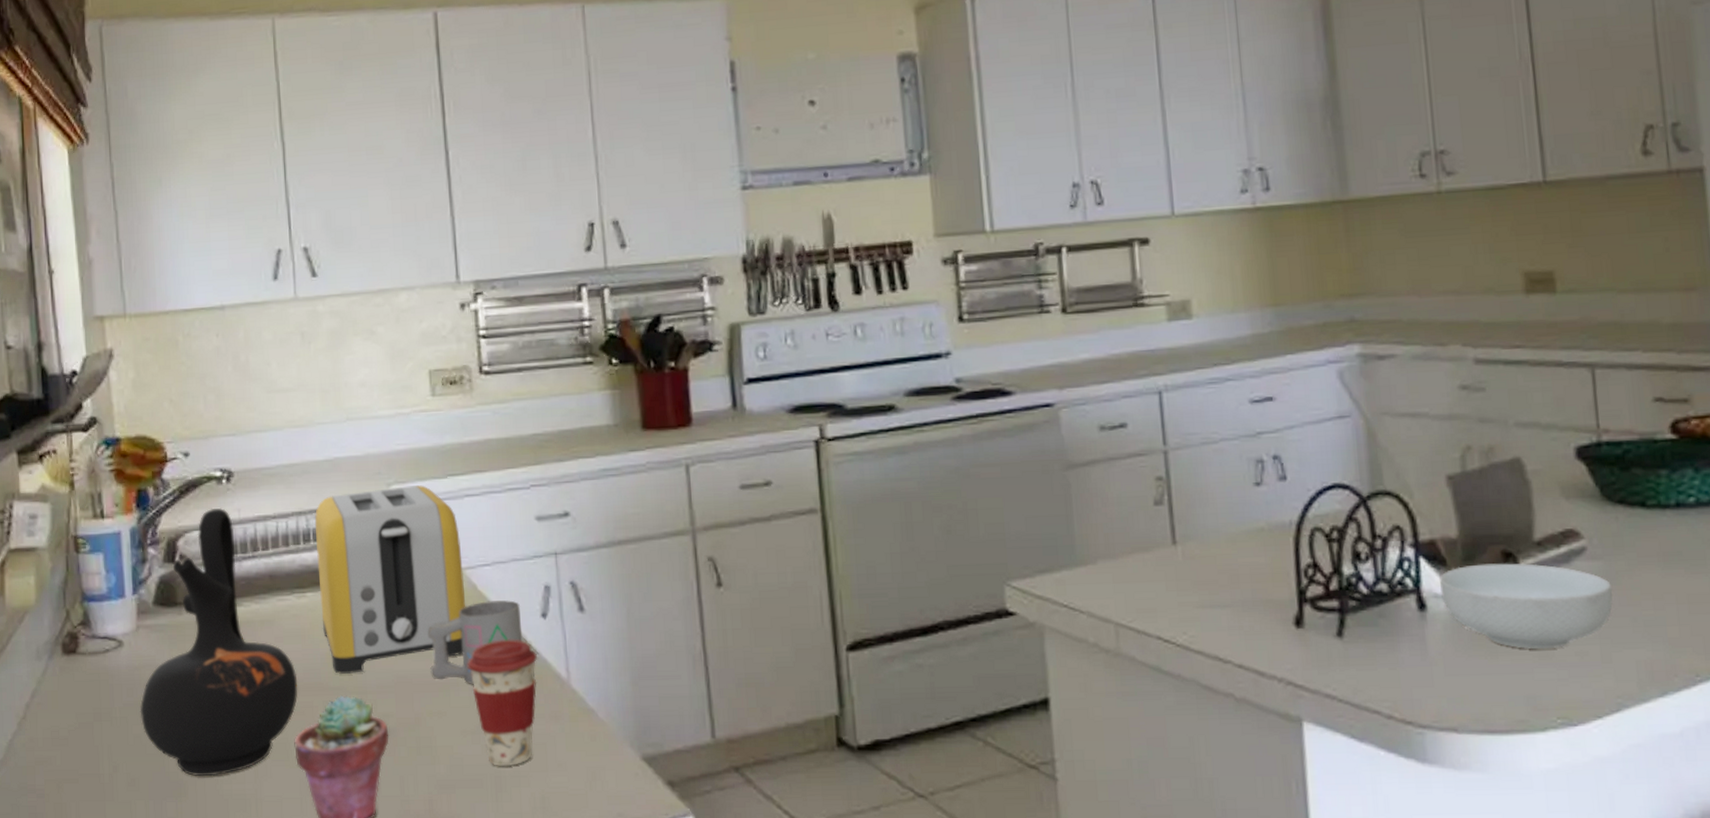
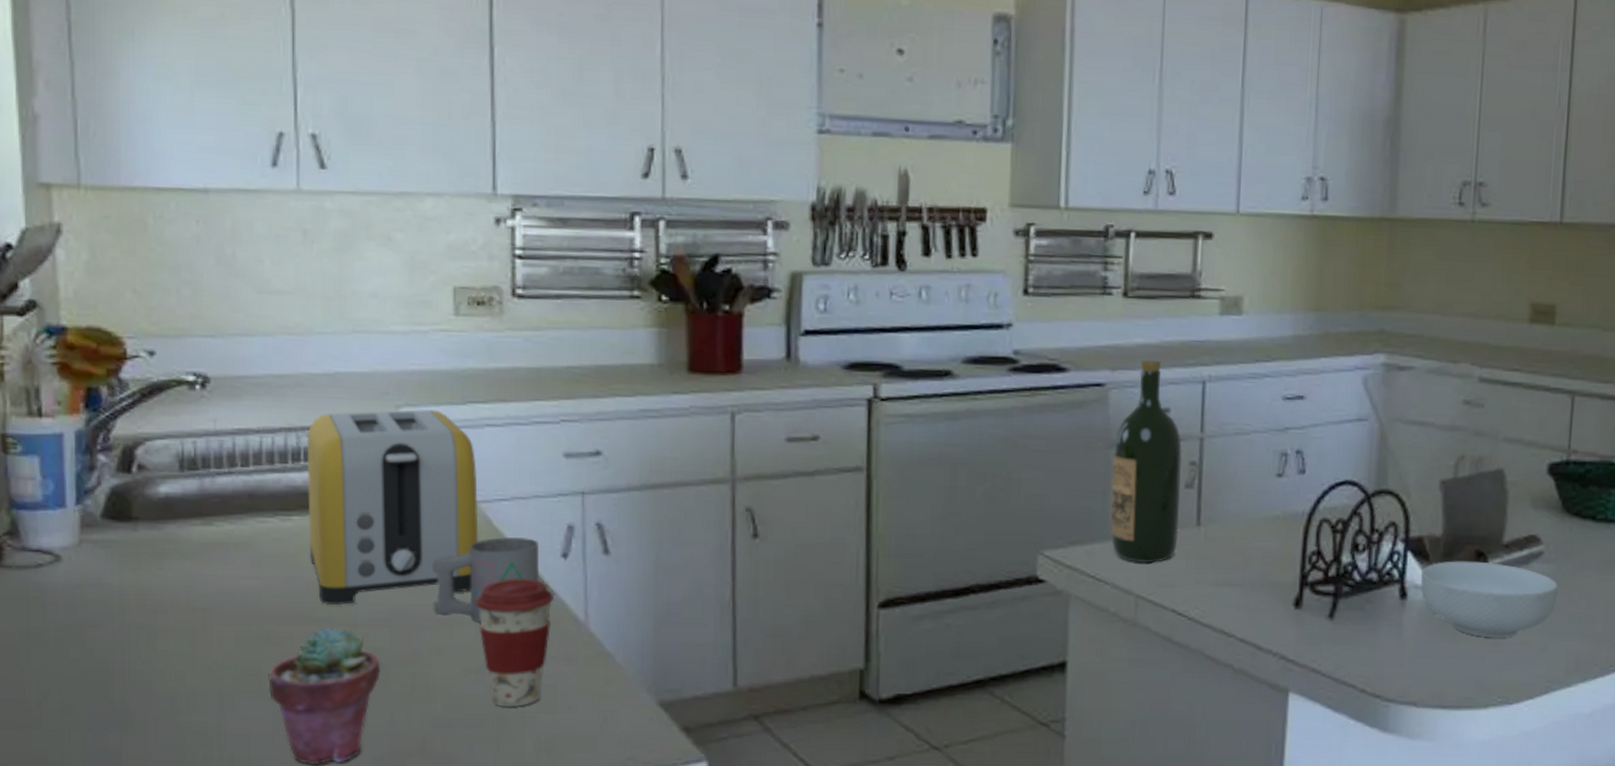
ceramic jug: present [140,507,298,776] -> none [79,415,276,707]
wine bottle: none [1071,374,1154,588] -> present [1110,359,1183,563]

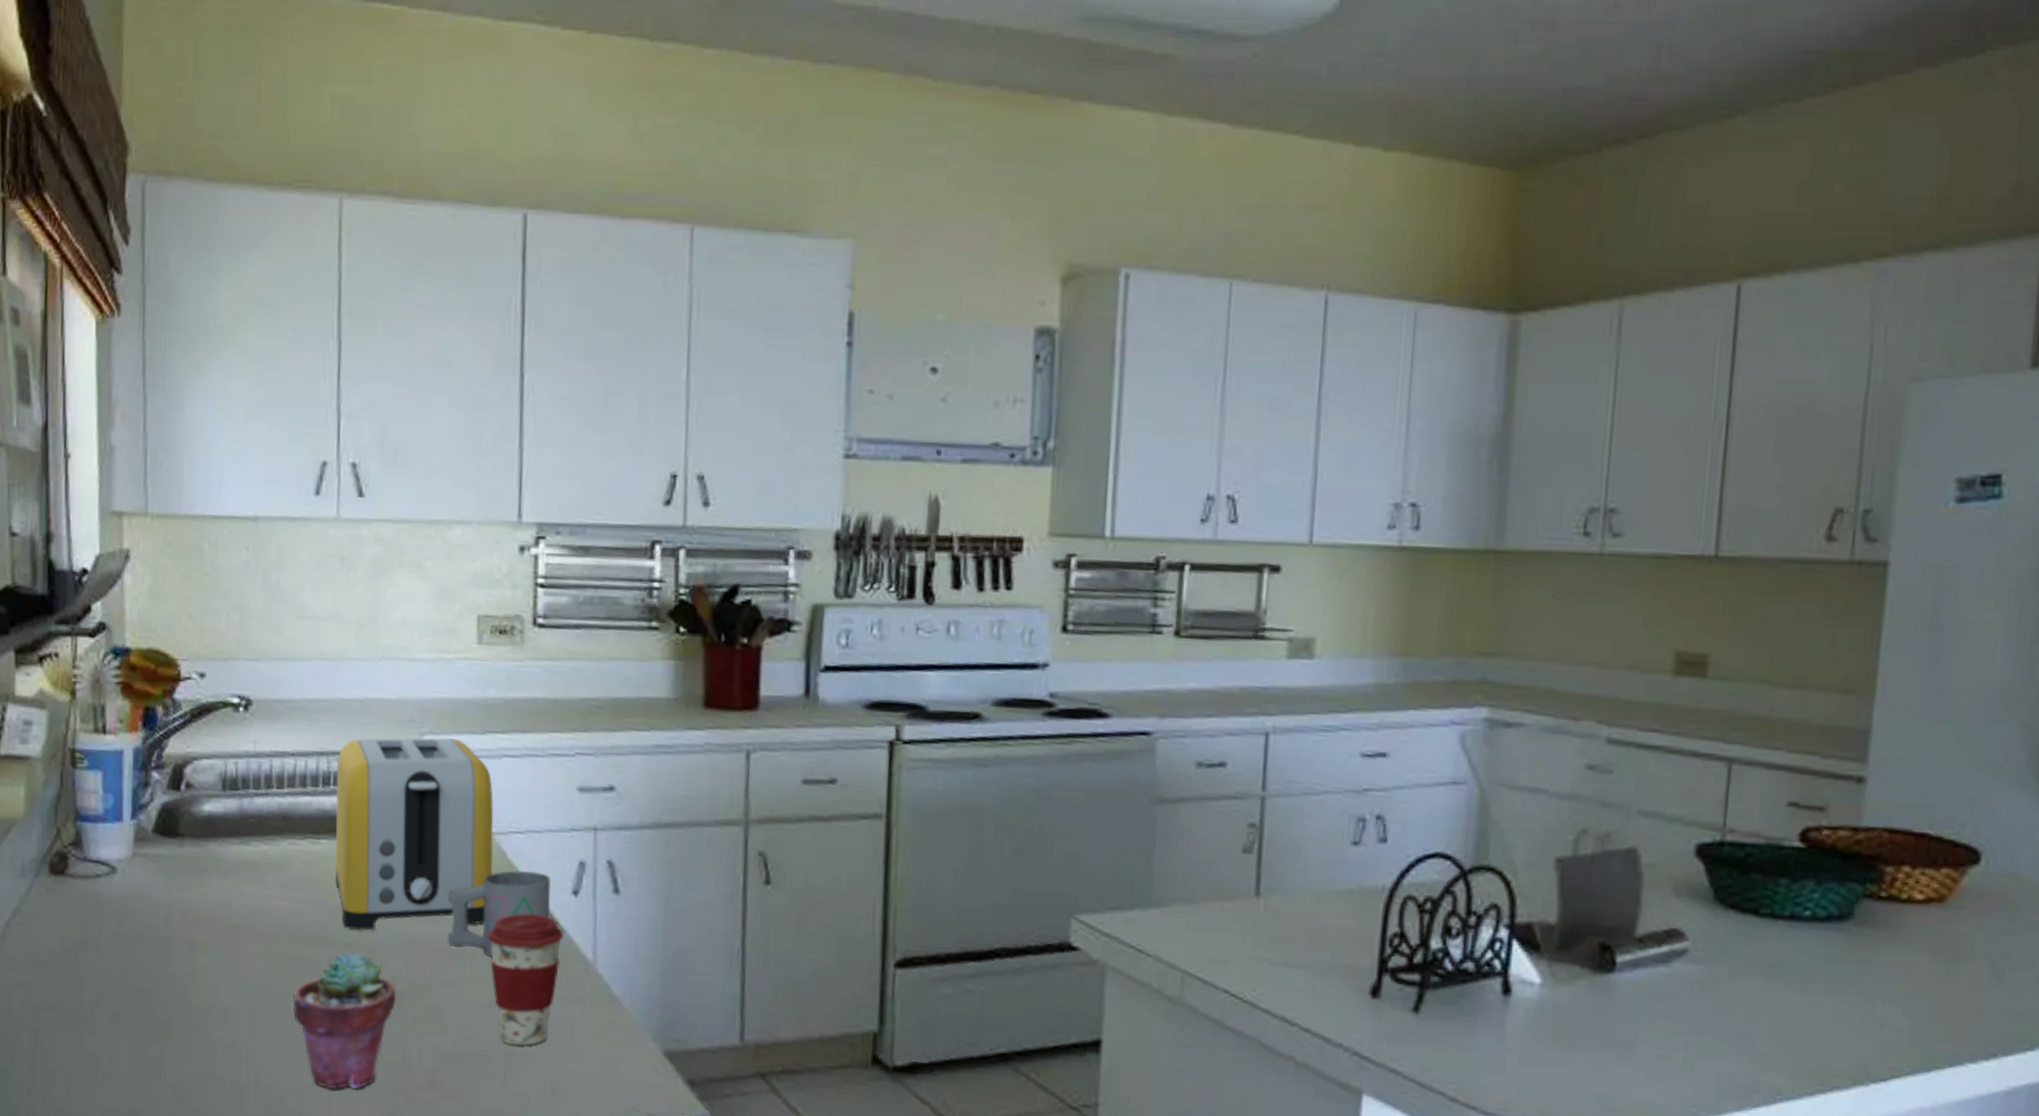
wine bottle: present [1110,359,1183,563] -> none [1154,706,1240,936]
cereal bowl: present [1421,561,1559,637] -> none [1529,954,1708,1049]

